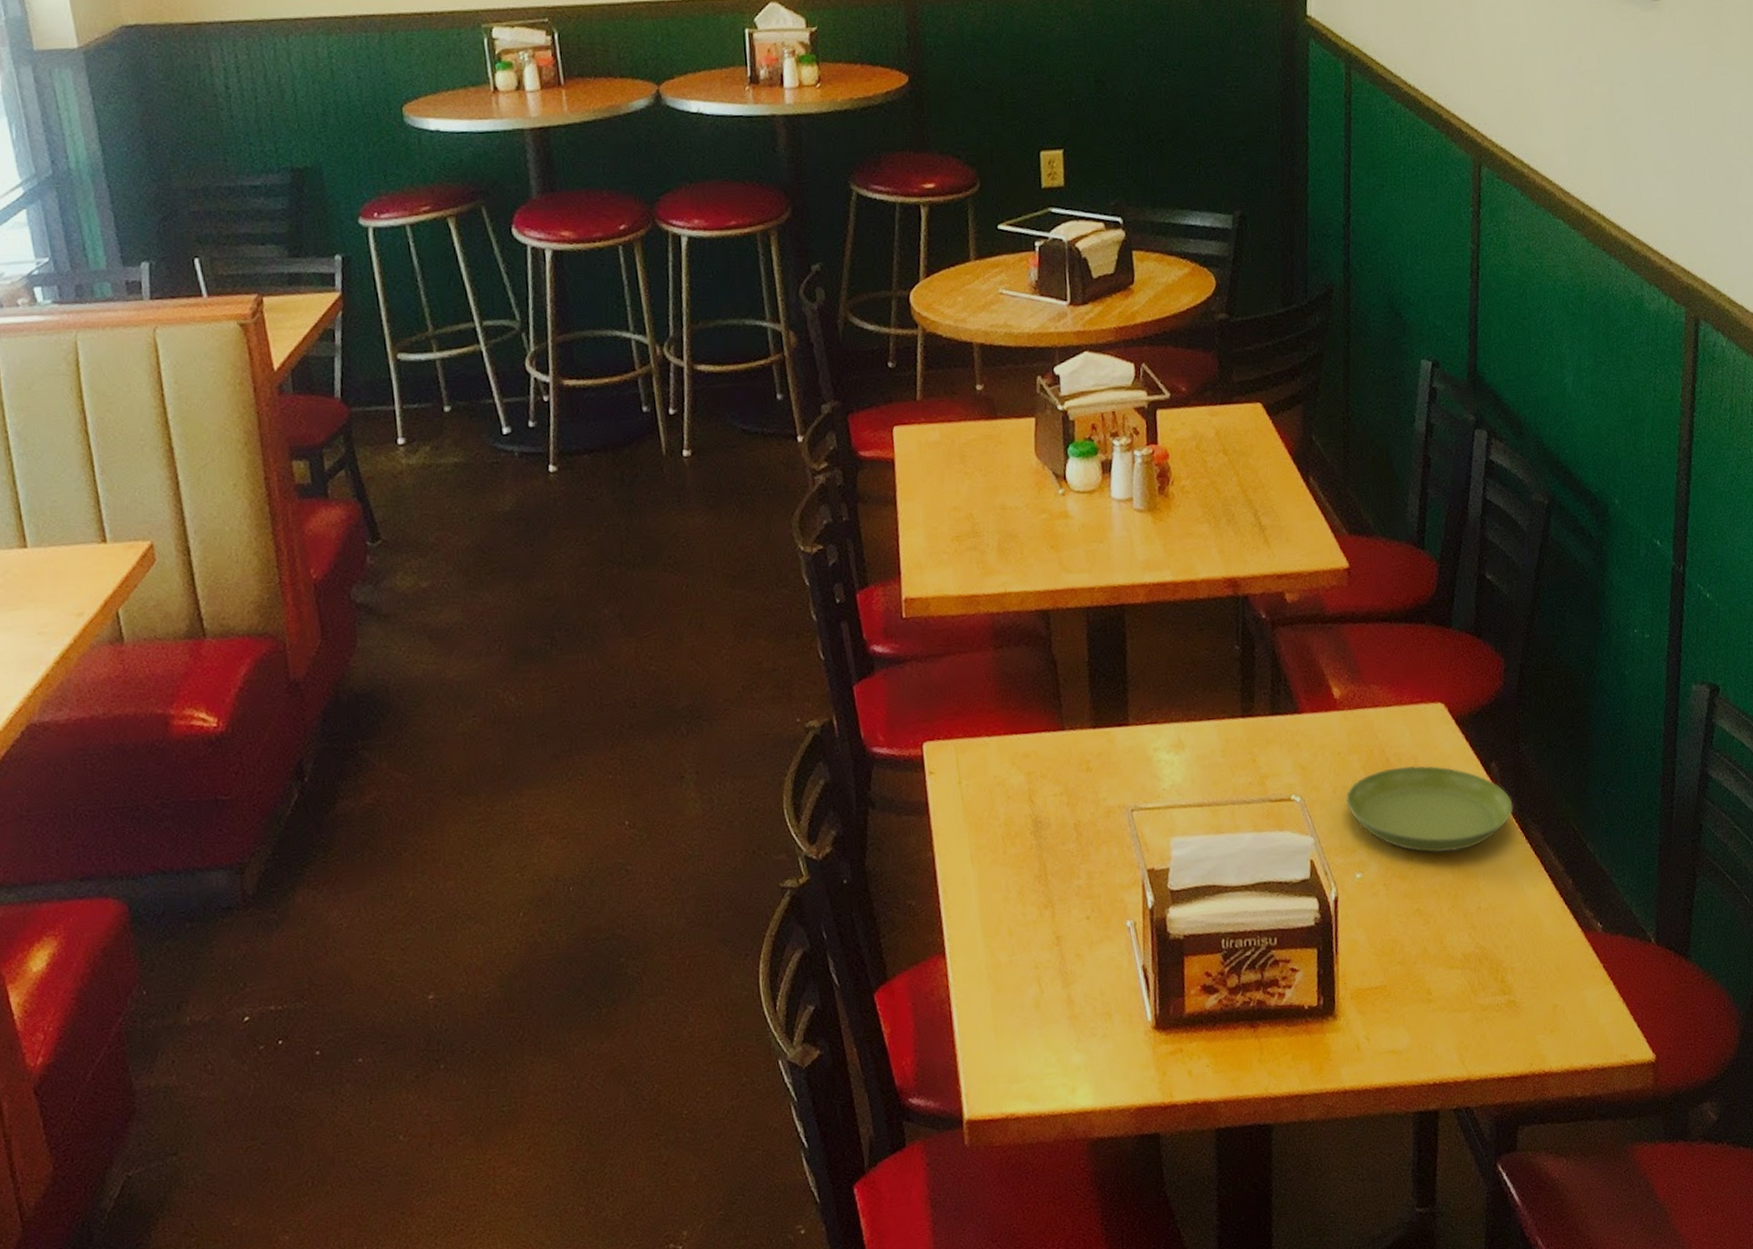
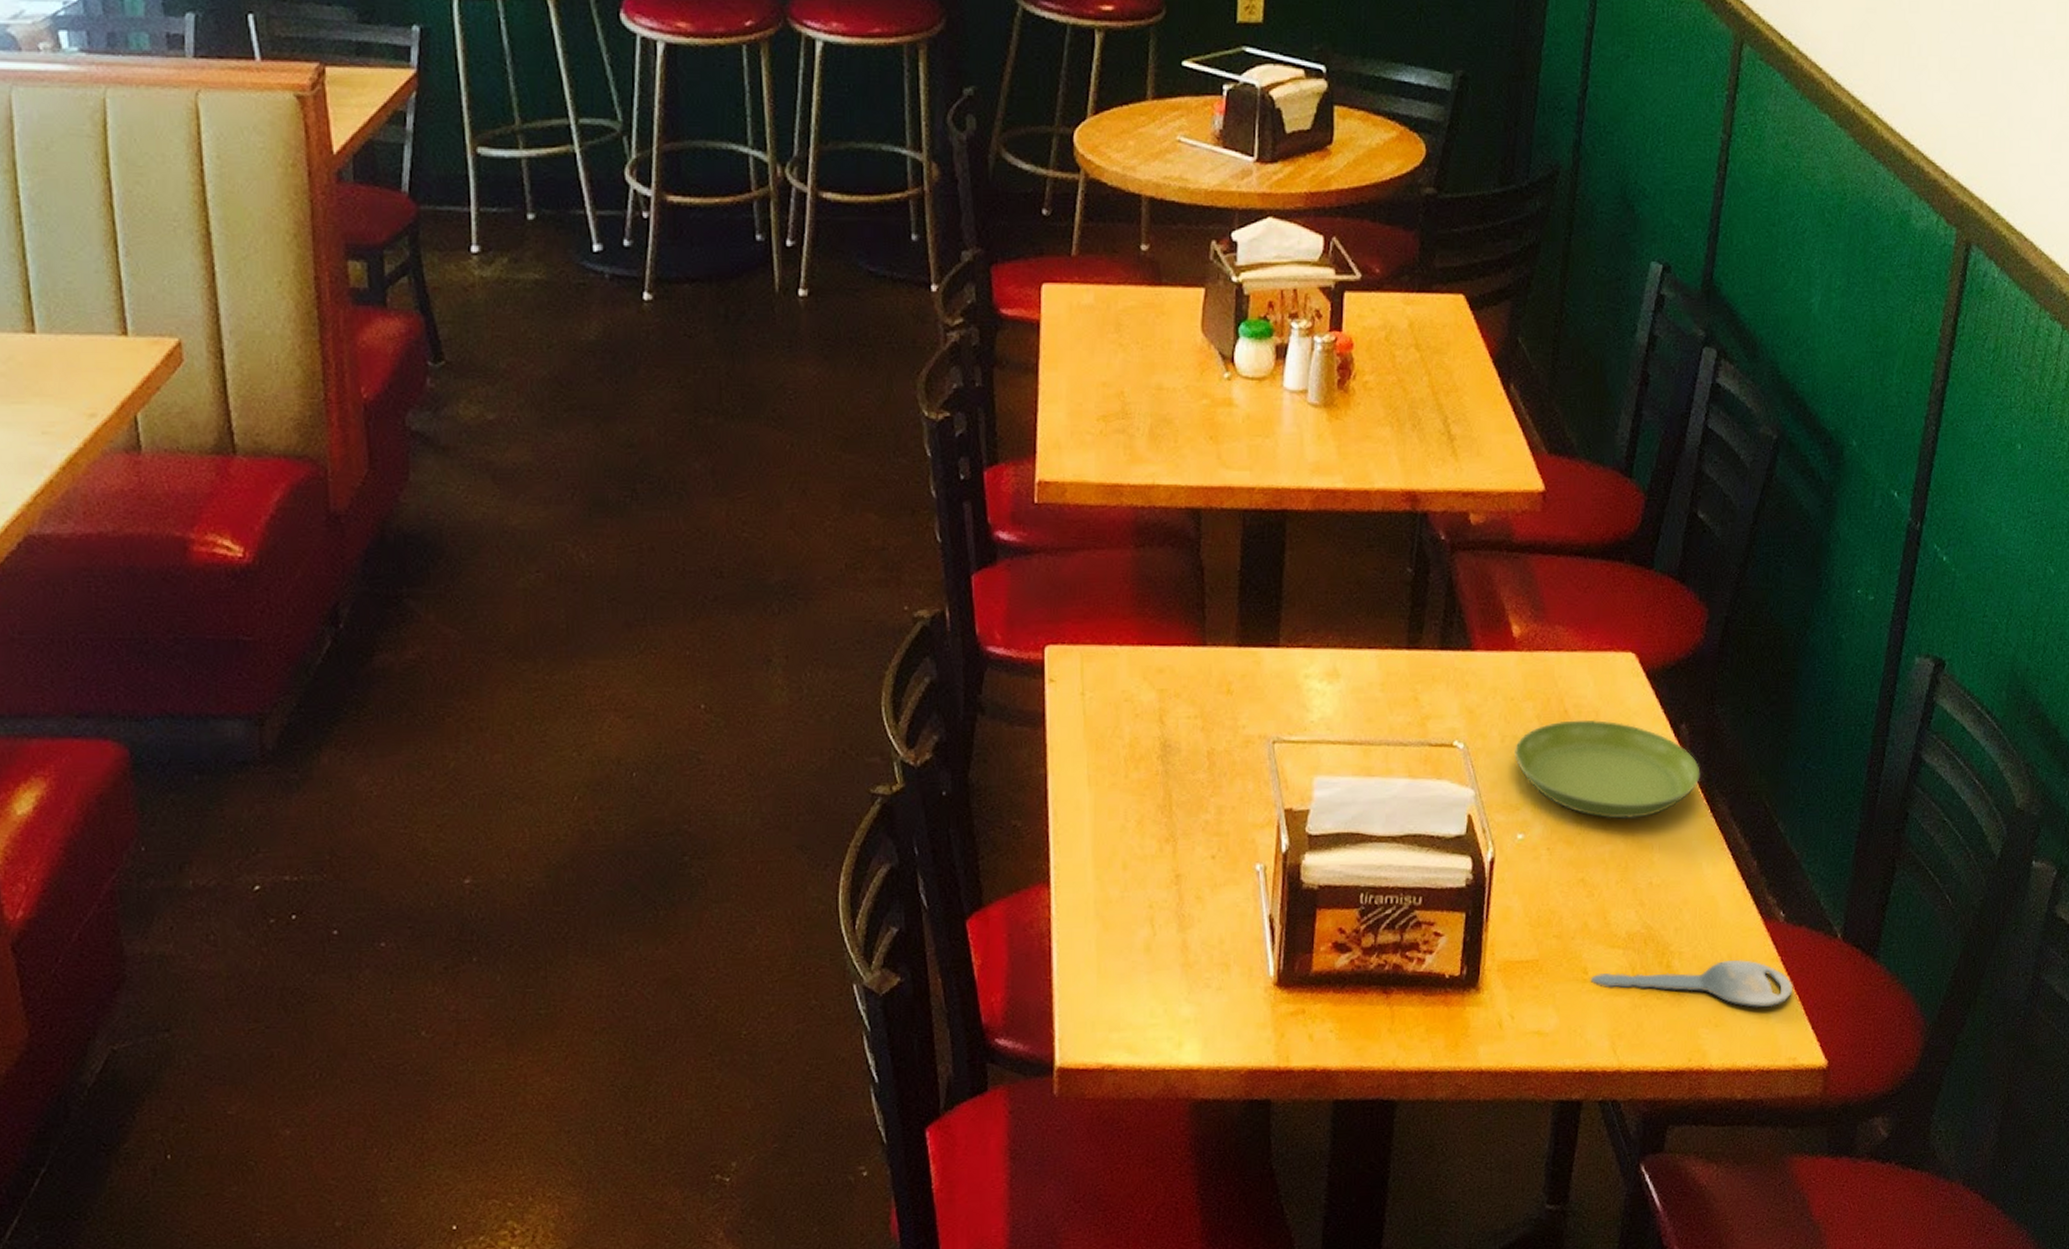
key: none [1435,969,1617,1012] -> present [1591,960,1794,1008]

